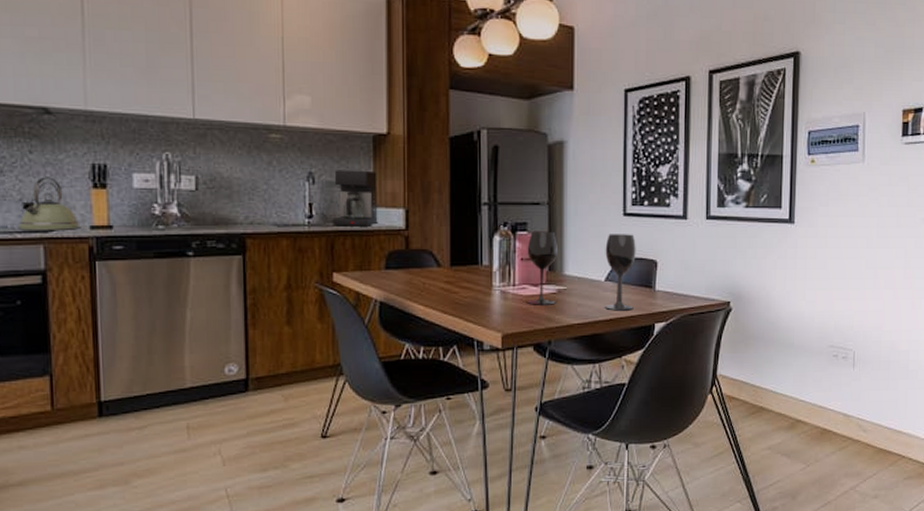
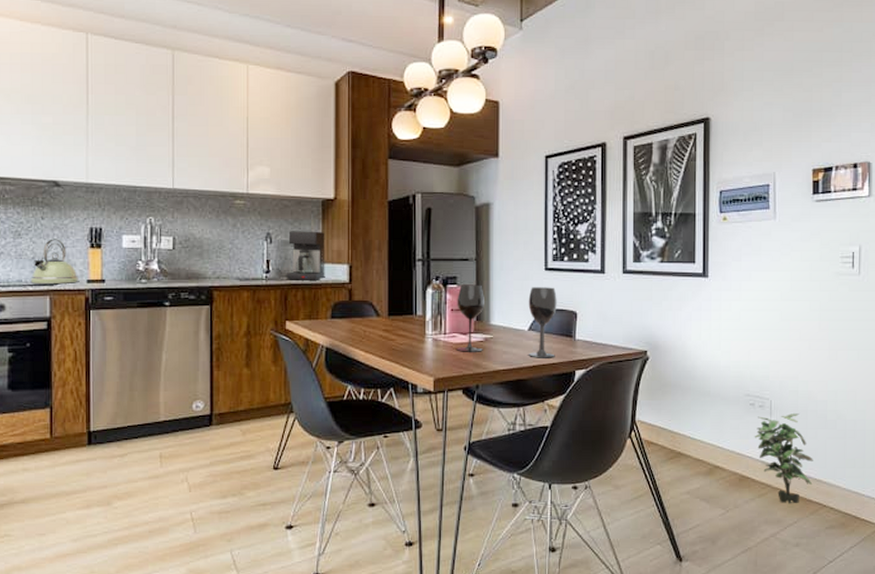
potted plant: none [836,364,894,456] -> present [754,414,813,504]

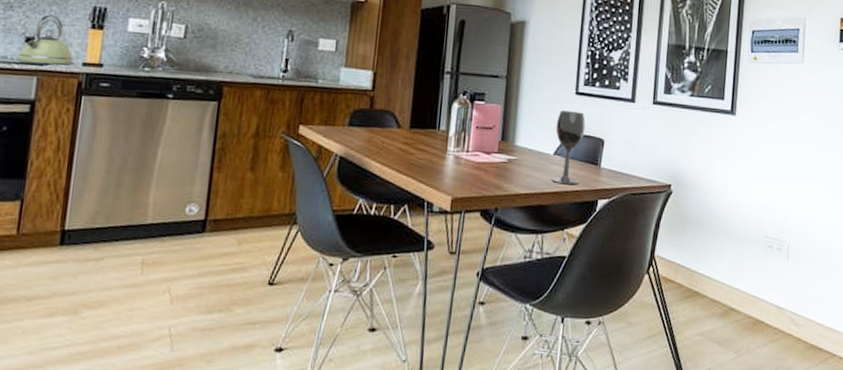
coffee maker: present [287,231,325,280] -> none [305,30,352,85]
wineglass: present [457,284,484,352] -> none [478,102,512,174]
potted plant: present [754,414,813,504] -> none [770,258,826,352]

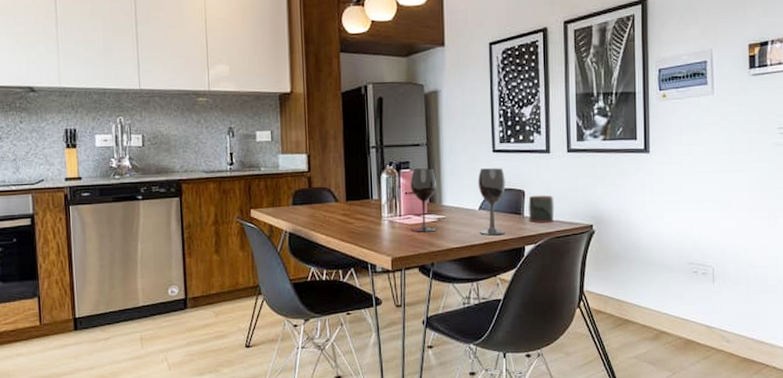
kettle: present [17,14,74,65] -> none [13,141,58,184]
wineglass: none [478,102,512,174] -> present [410,168,437,232]
mug: none [605,145,634,178] -> present [528,195,555,223]

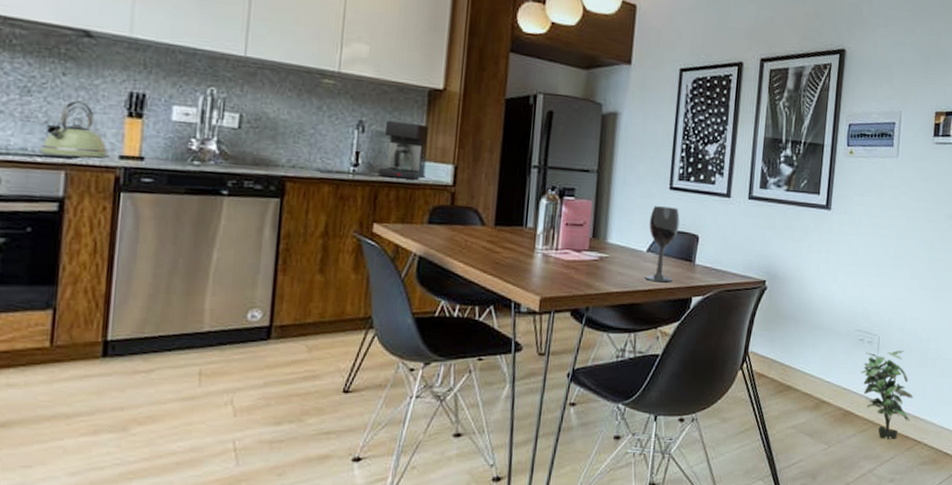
kettle: none [13,141,58,184] -> present [39,100,109,159]
coffee maker: none [250,123,284,171] -> present [379,120,429,180]
wineglass: present [410,168,437,232] -> none [568,197,603,272]
mug: present [528,195,555,223] -> none [699,242,729,274]
potted plant: none [698,279,755,365] -> present [861,350,913,440]

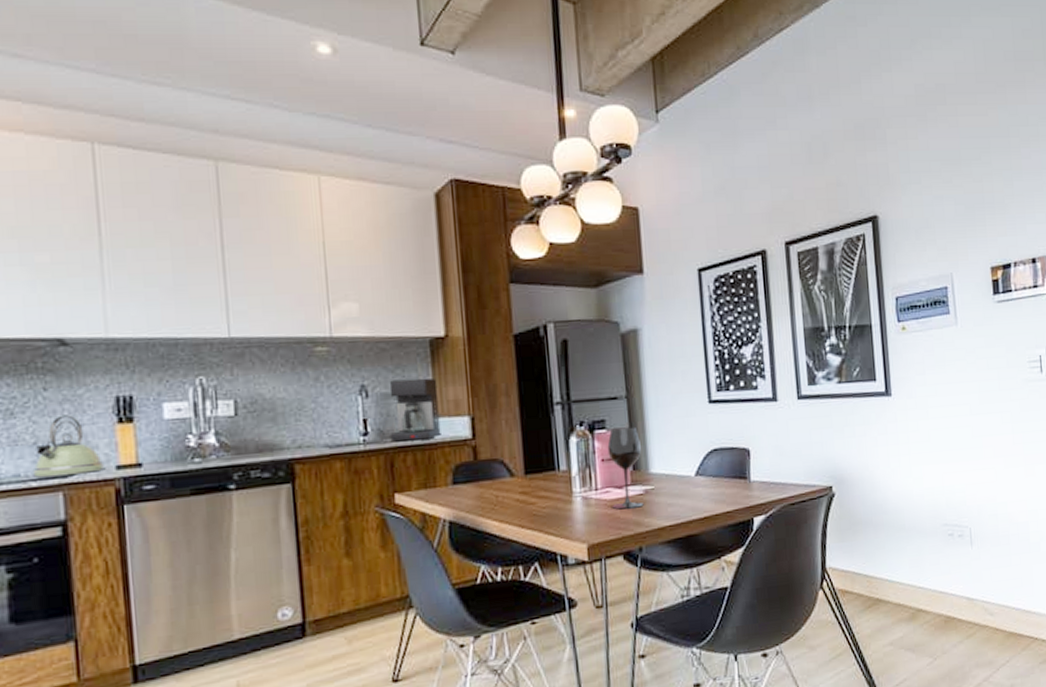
wineglass: none [568,197,603,272] -> present [607,426,644,510]
wine glass: present [644,206,680,283] -> none [692,422,729,508]
potted plant: present [861,350,913,440] -> none [956,539,1021,642]

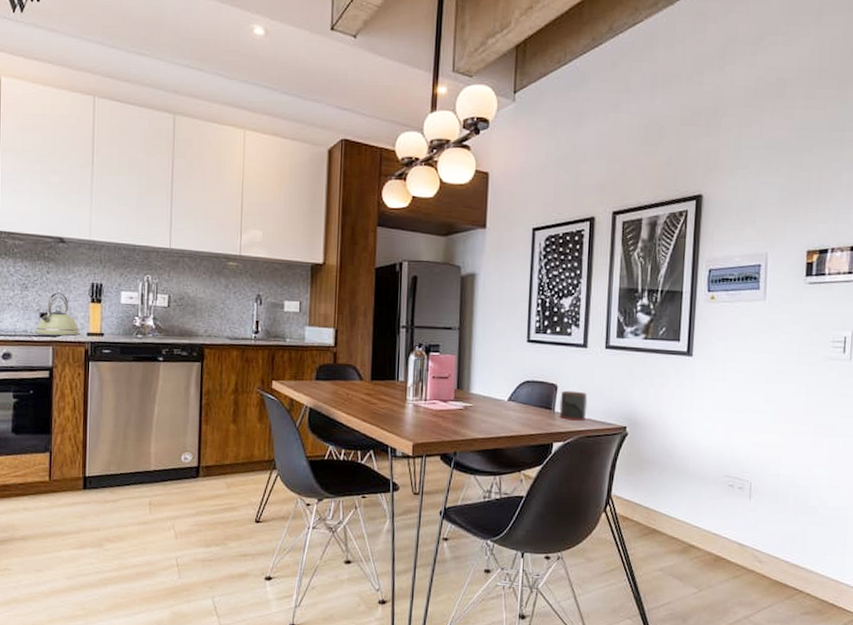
coffee maker: present [390,378,440,442] -> none [275,293,313,343]
wineglass: present [607,426,644,510] -> none [436,353,466,420]
mug: none [754,453,787,489] -> present [559,390,588,421]

